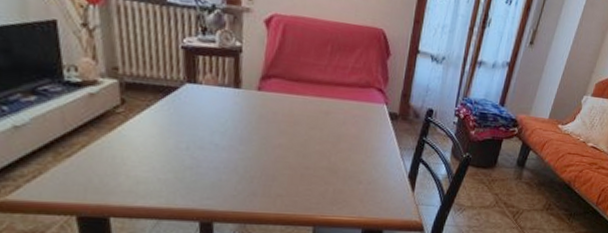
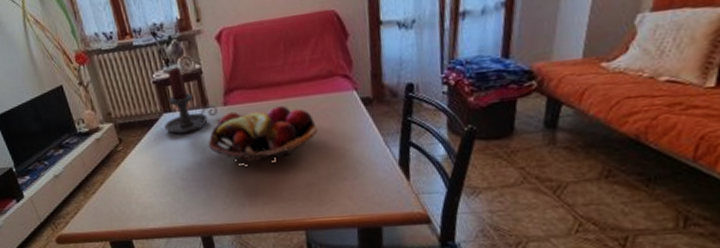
candle holder: none [183,39,250,110] -> present [164,68,218,135]
fruit basket: none [231,98,346,154] -> present [208,106,319,163]

